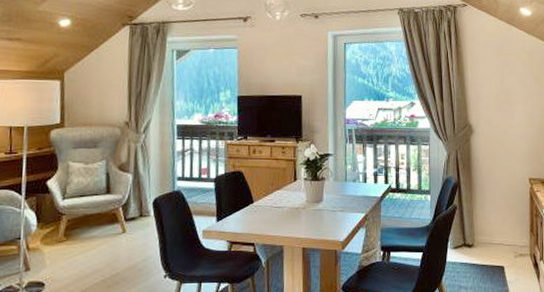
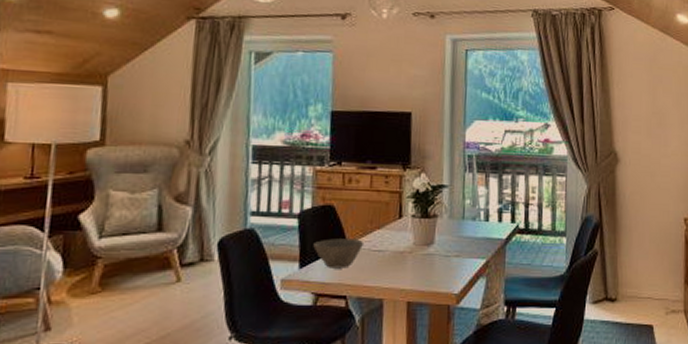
bowl: none [227,198,267,222] -> present [313,238,365,269]

